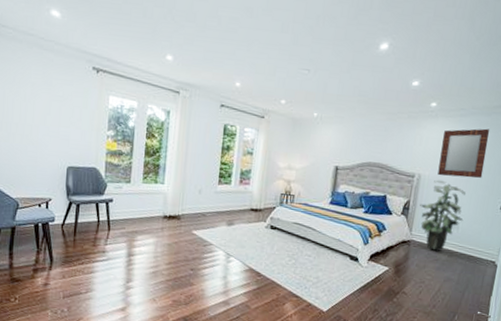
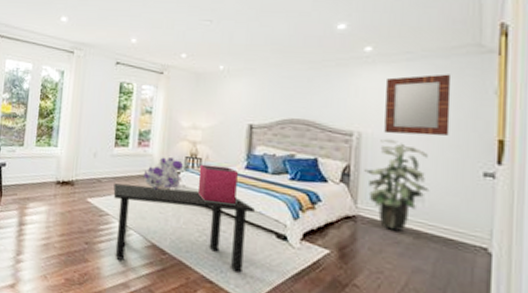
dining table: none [216,217,335,288] -> present [113,183,255,273]
bouquet: none [243,193,279,223] -> present [143,156,184,191]
storage bin: none [289,200,324,233] -> present [197,164,238,204]

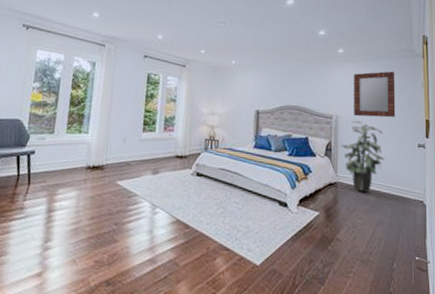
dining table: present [113,183,255,273] -> none [141,166,262,238]
bouquet: present [143,156,184,191] -> none [168,139,204,170]
storage bin: present [197,164,238,204] -> none [215,145,248,179]

